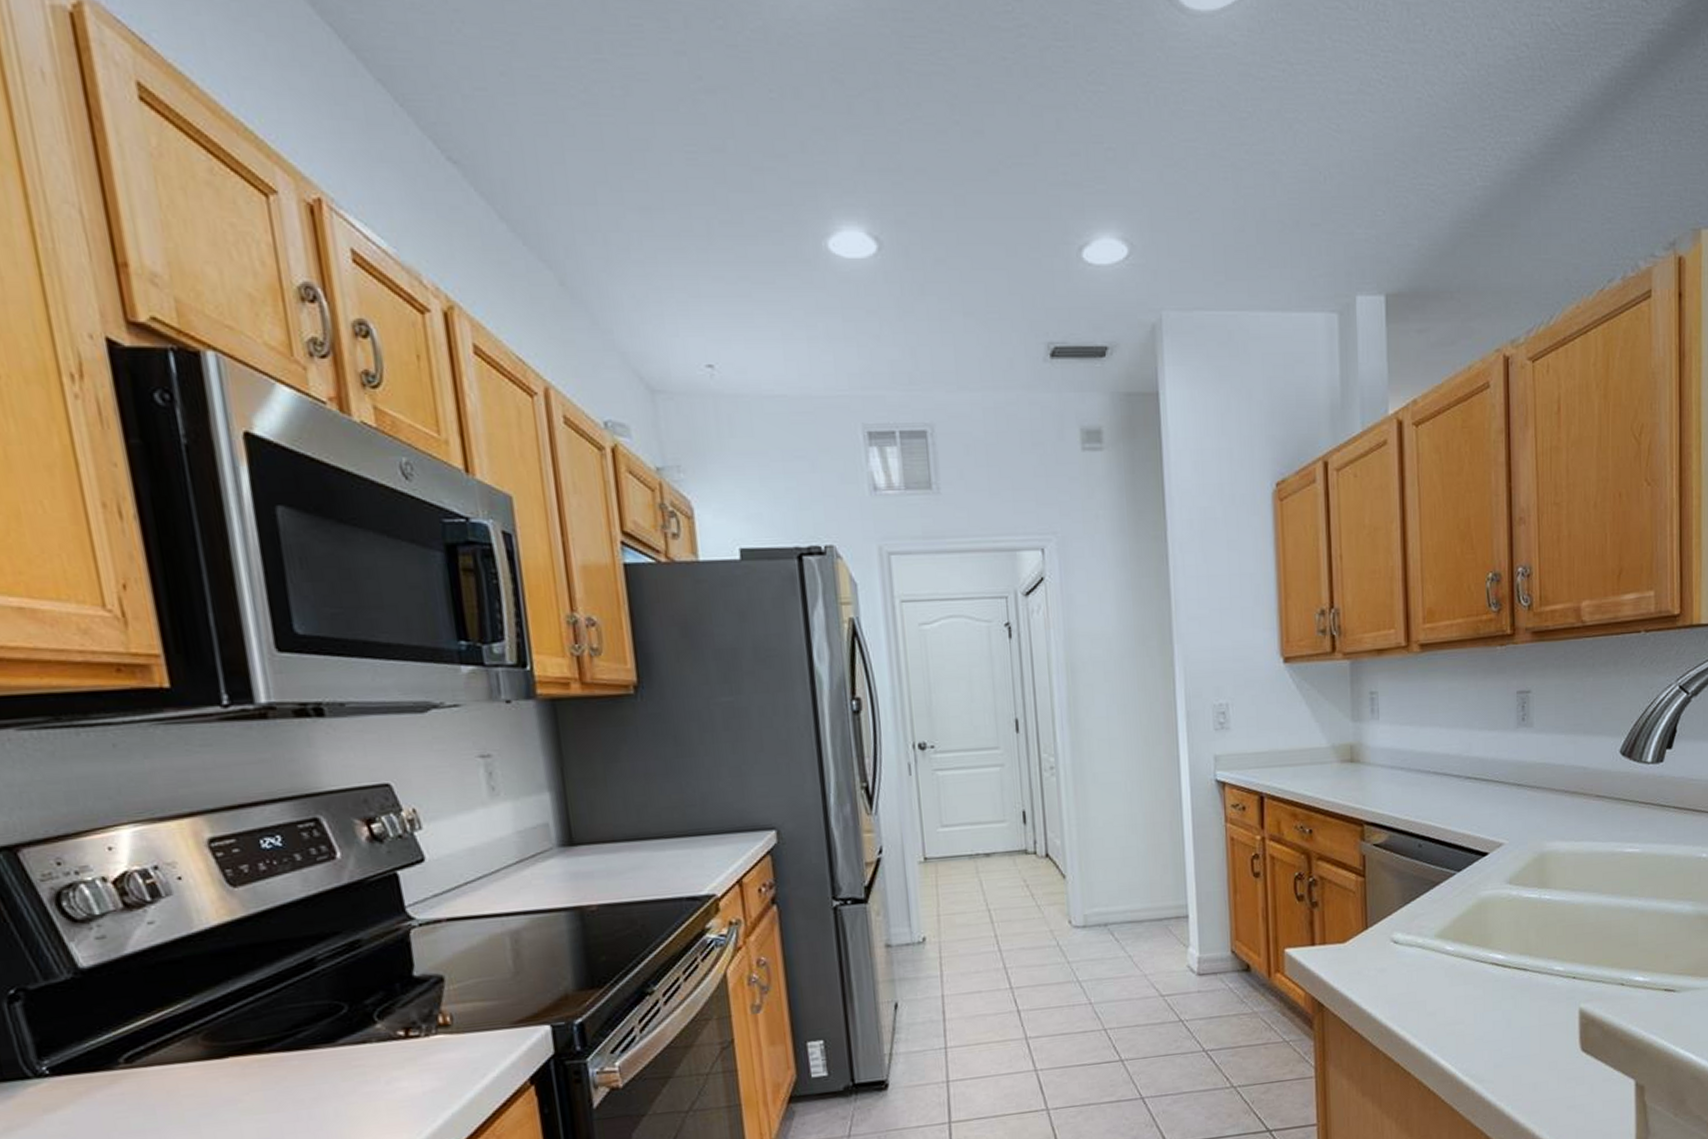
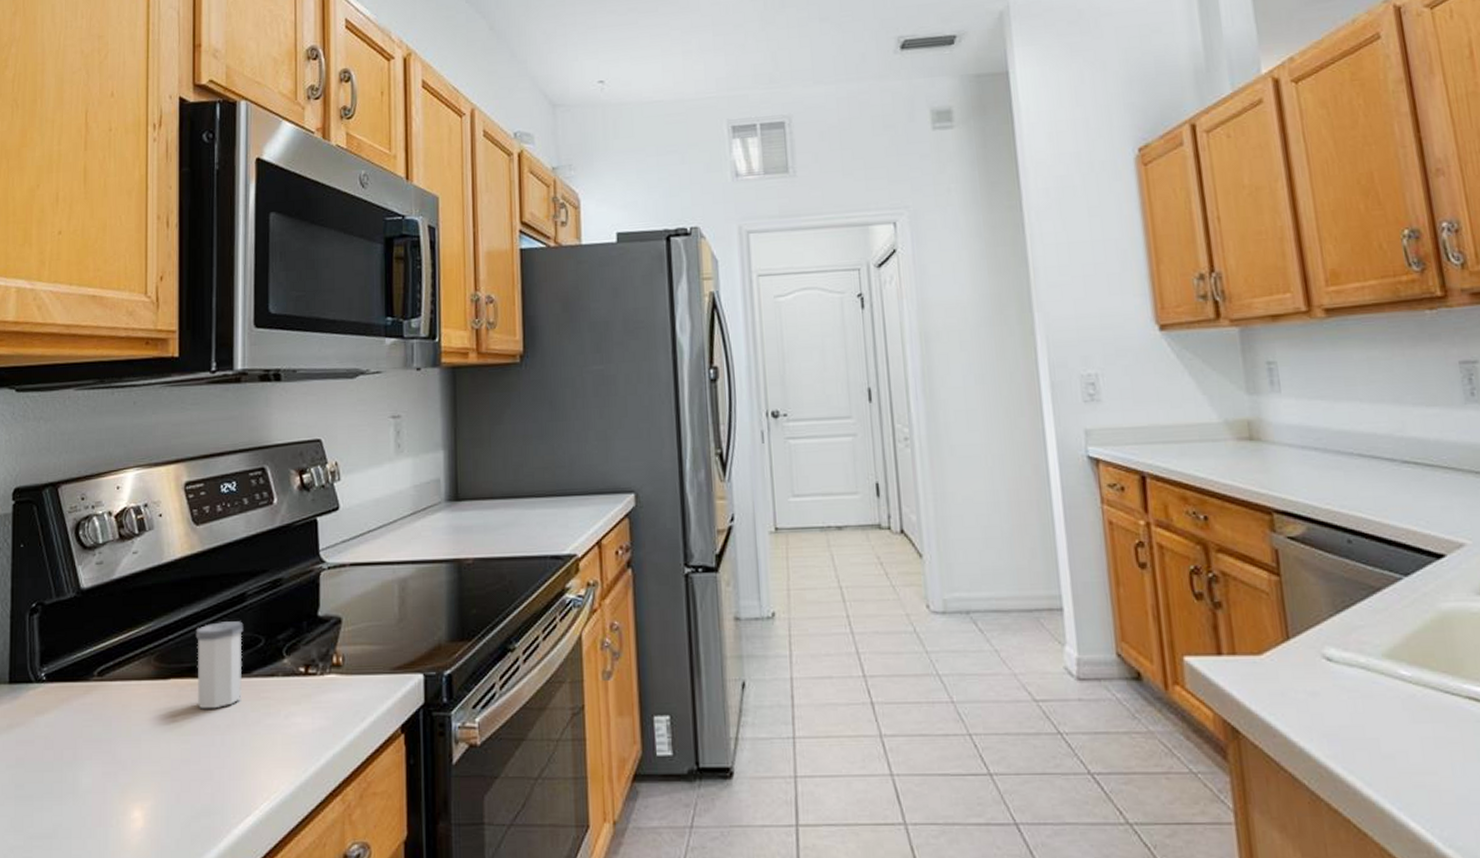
salt shaker: none [253,989,328,1085] -> present [195,621,244,709]

